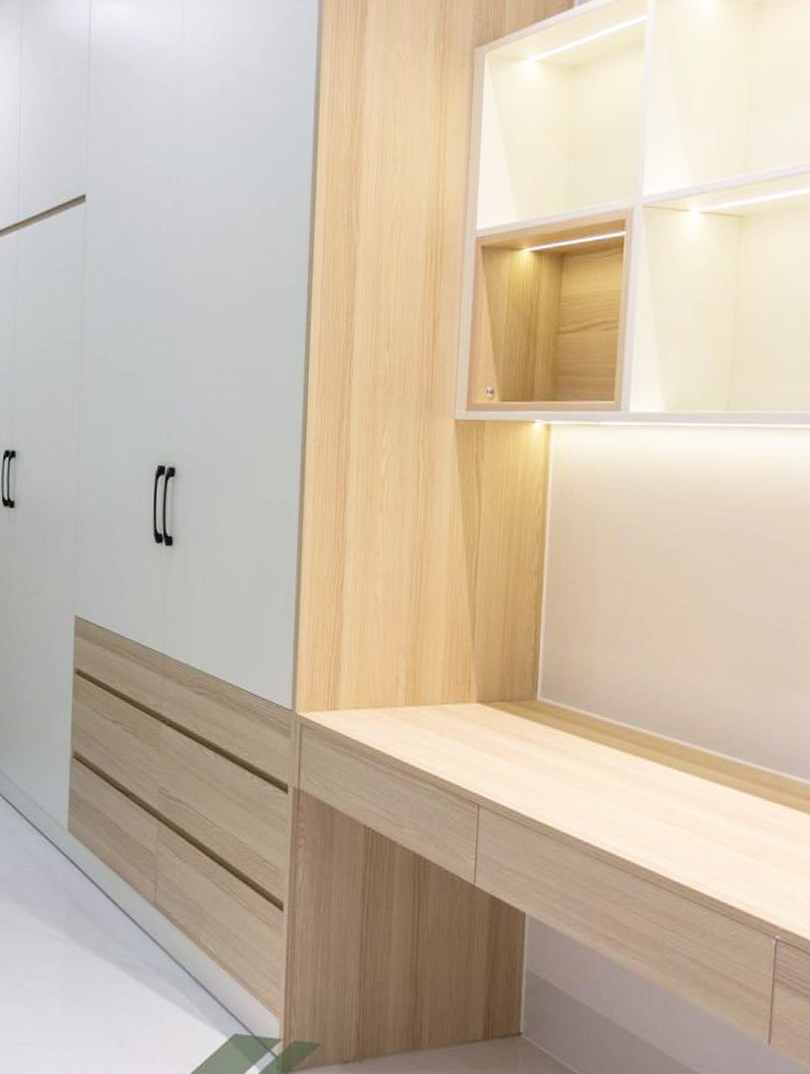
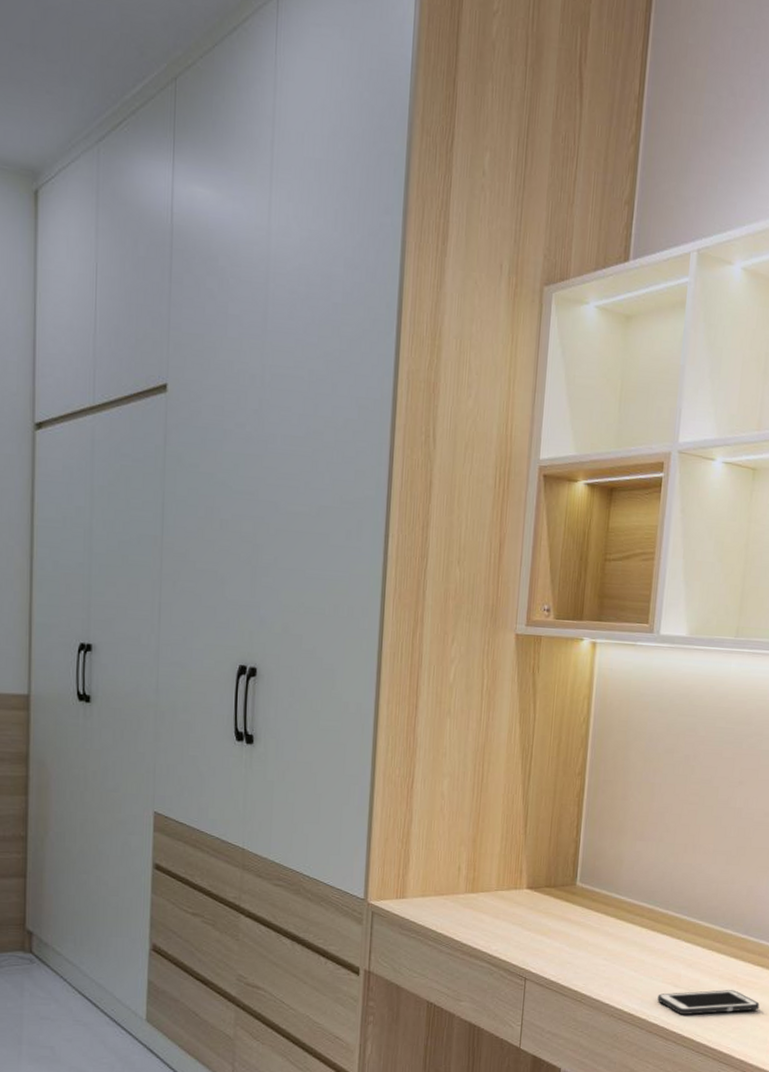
cell phone: none [645,830,783,859] -> present [658,990,760,1015]

